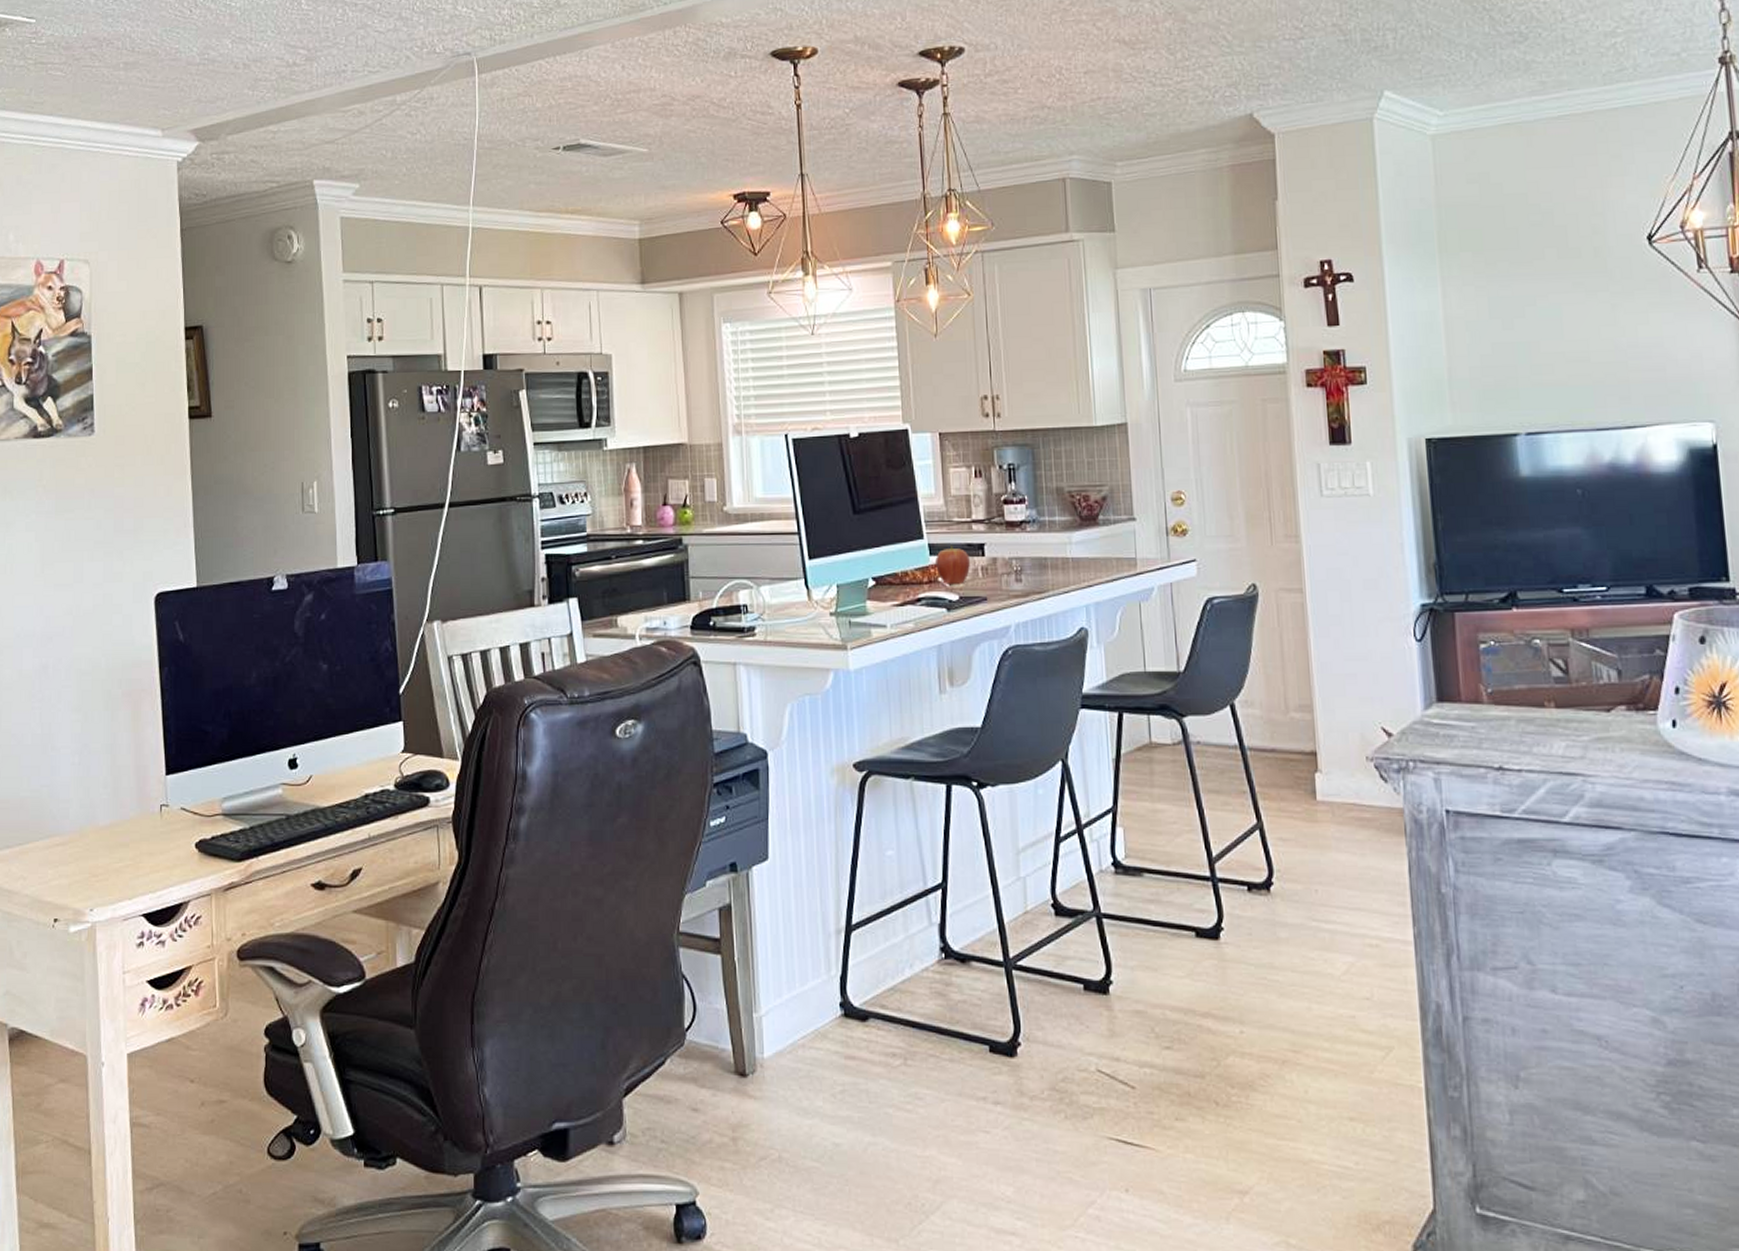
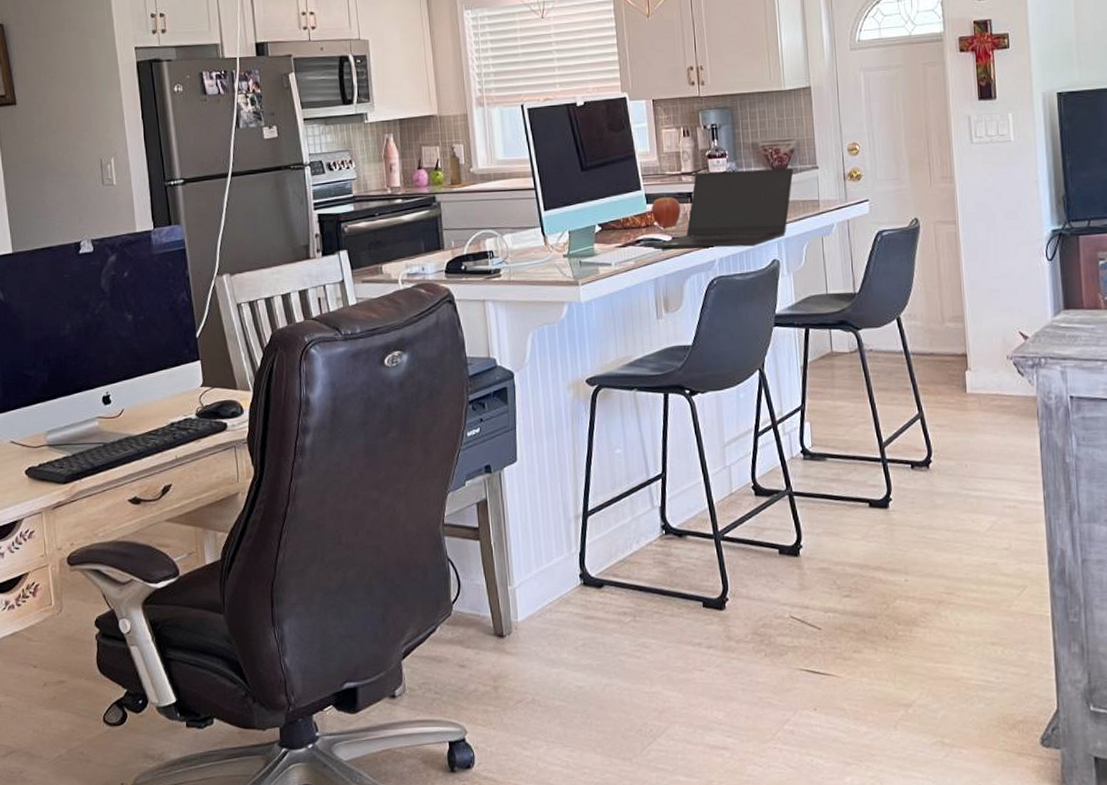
soap dispenser: none [688,478,731,530] -> present [440,145,477,189]
laptop: none [936,518,1106,611] -> present [653,167,794,249]

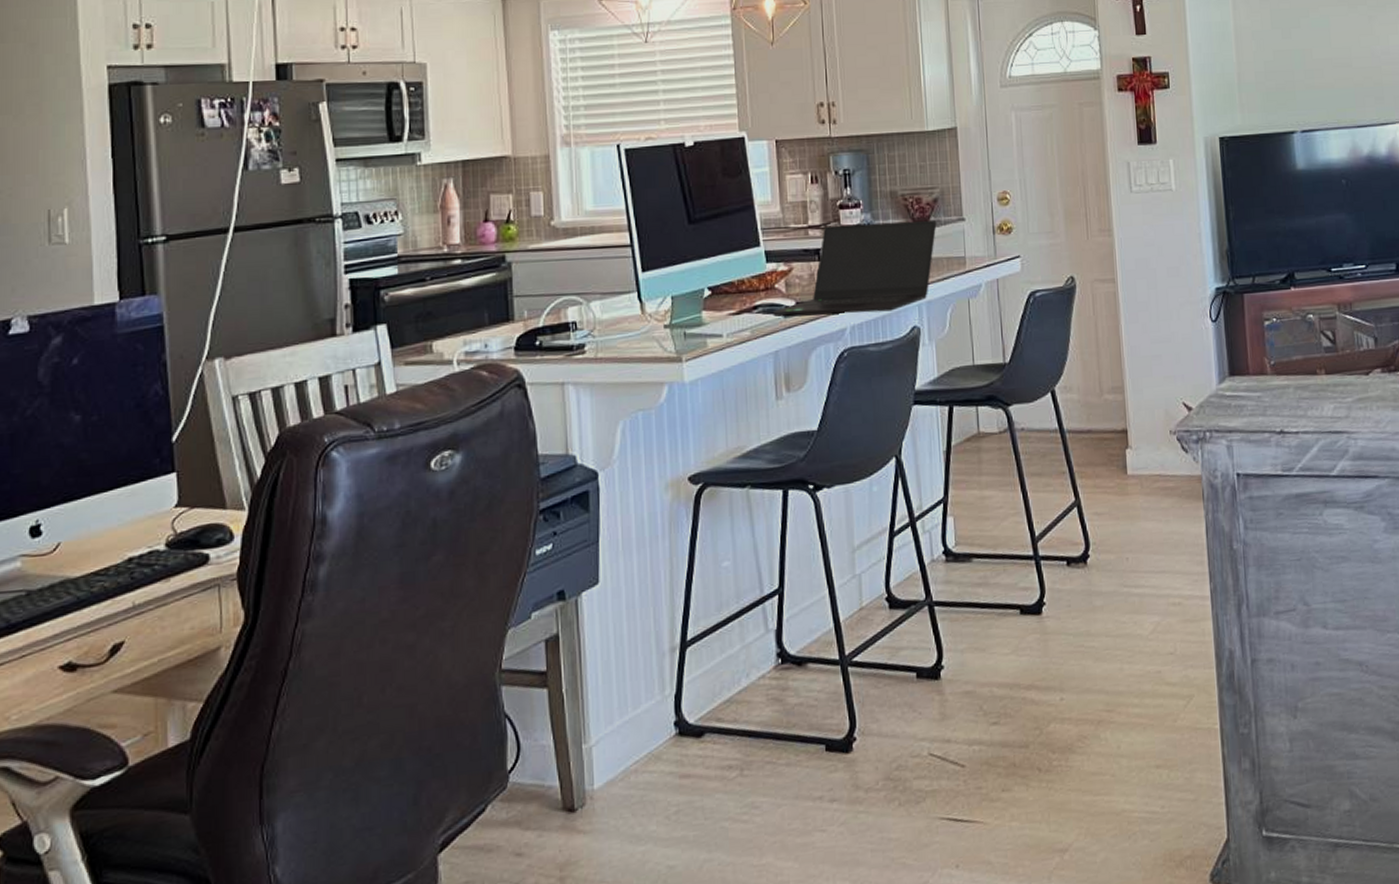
soap dispenser: present [440,145,477,189] -> none [511,192,559,246]
fruit: present [651,194,682,228] -> none [772,251,808,291]

